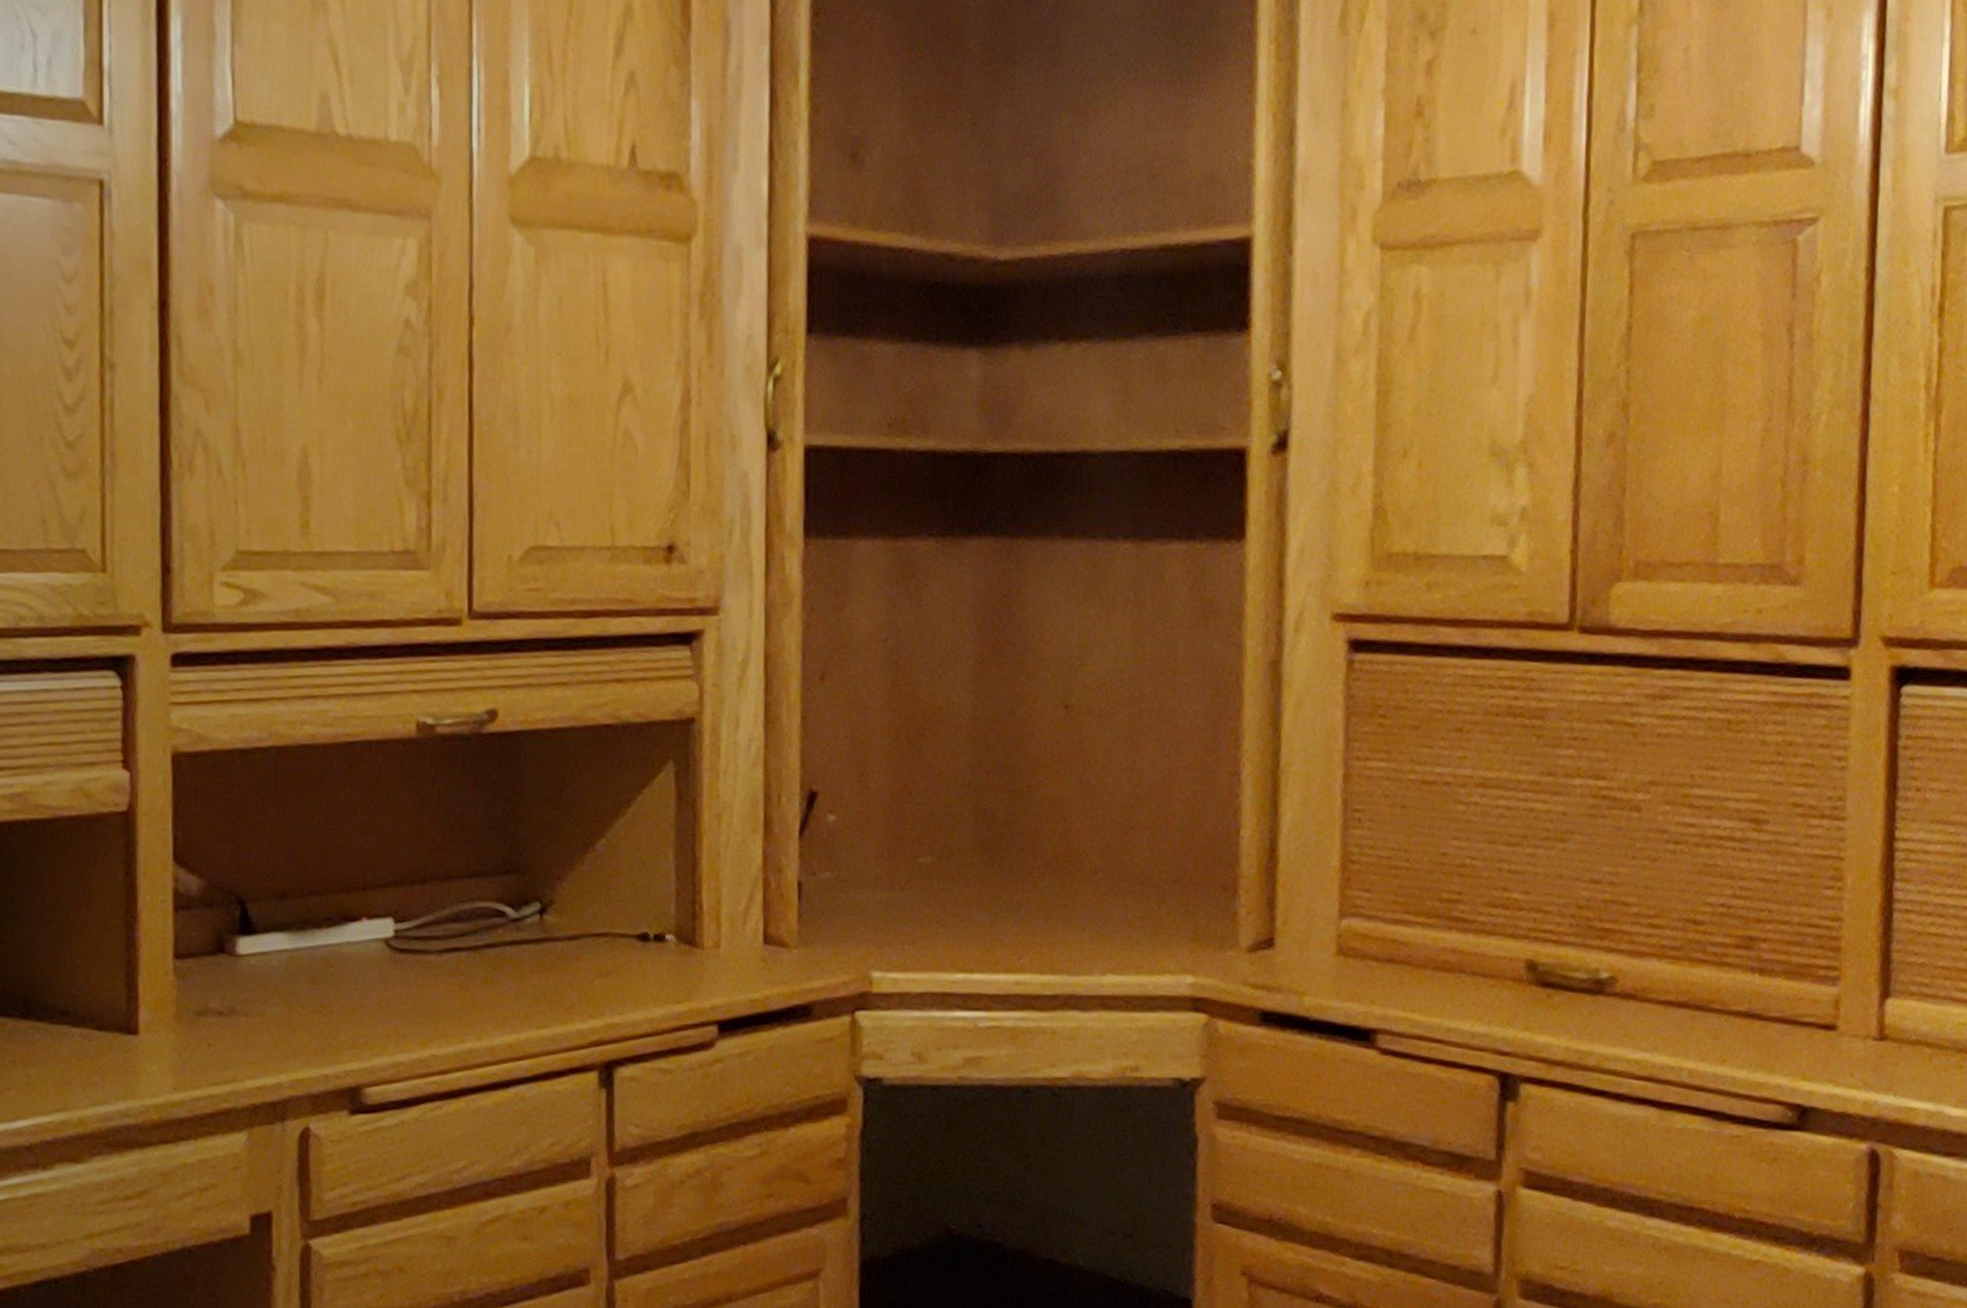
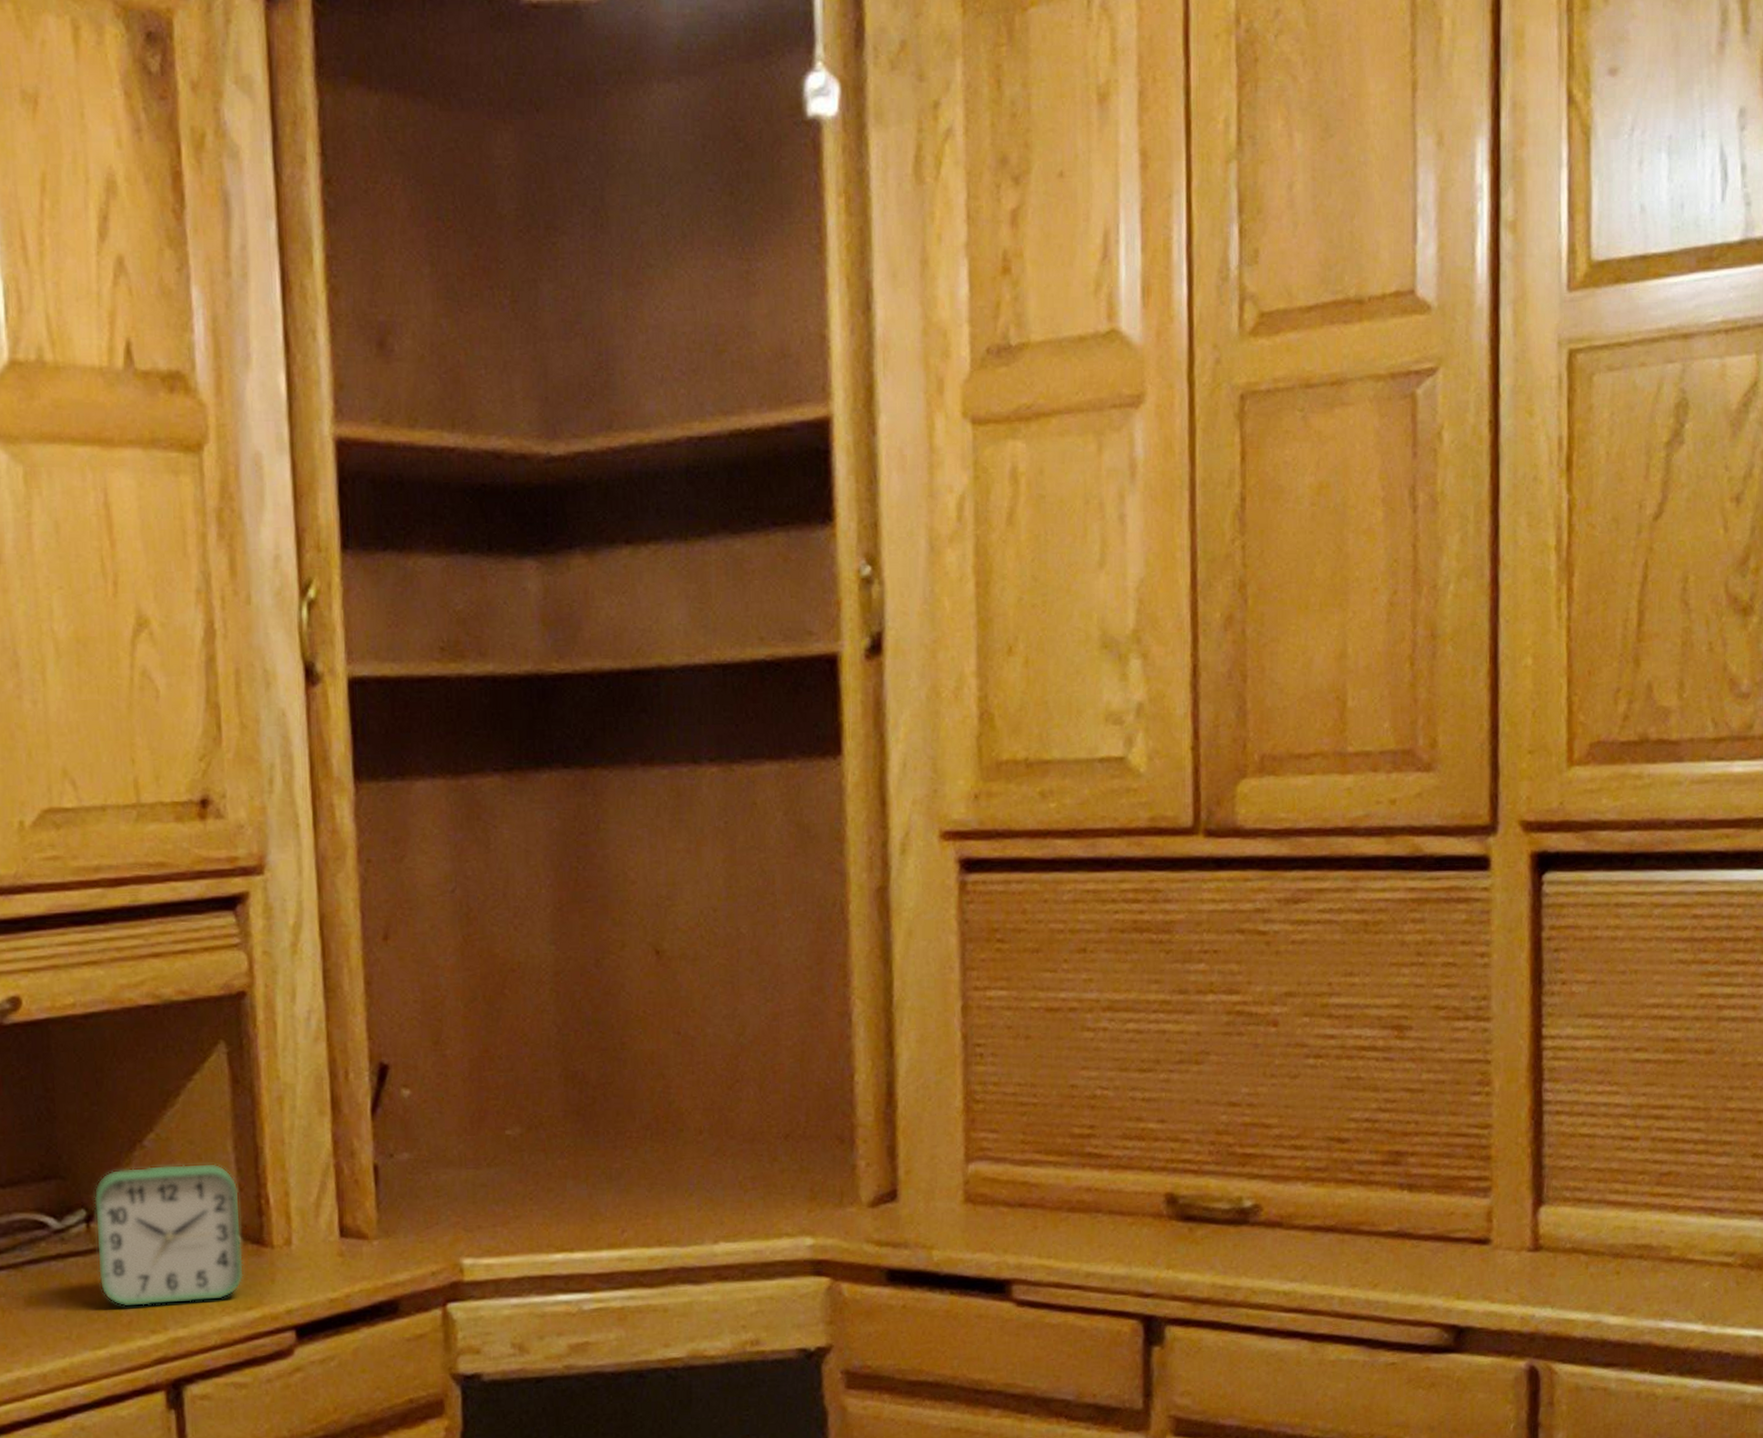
alarm clock: none [547,867,677,994] -> present [93,1162,244,1308]

